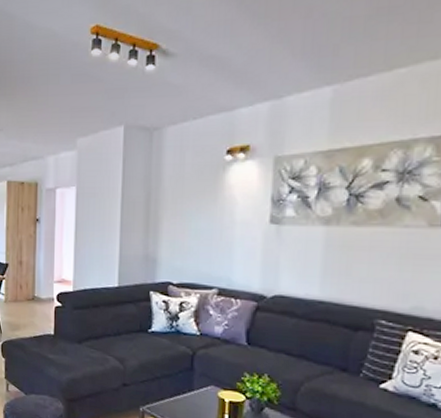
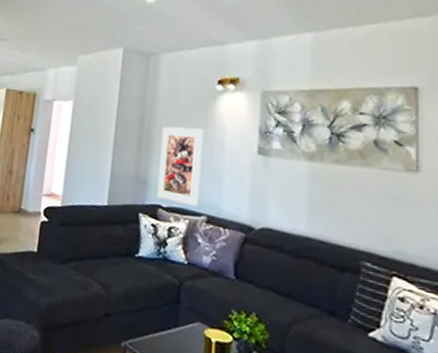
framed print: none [167,202,213,280] -> present [157,126,204,207]

